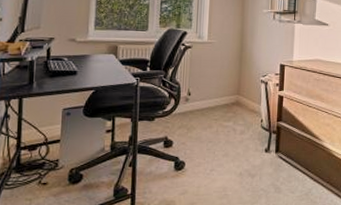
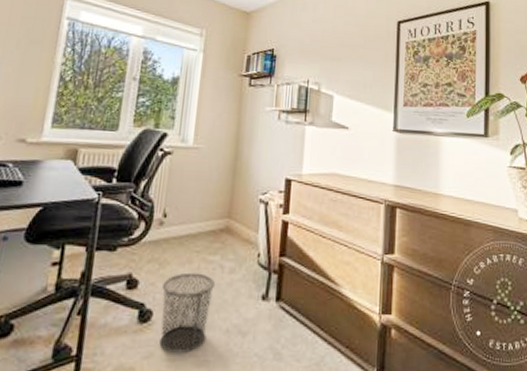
waste bin: none [191,134,230,190] -> present [159,272,215,353]

